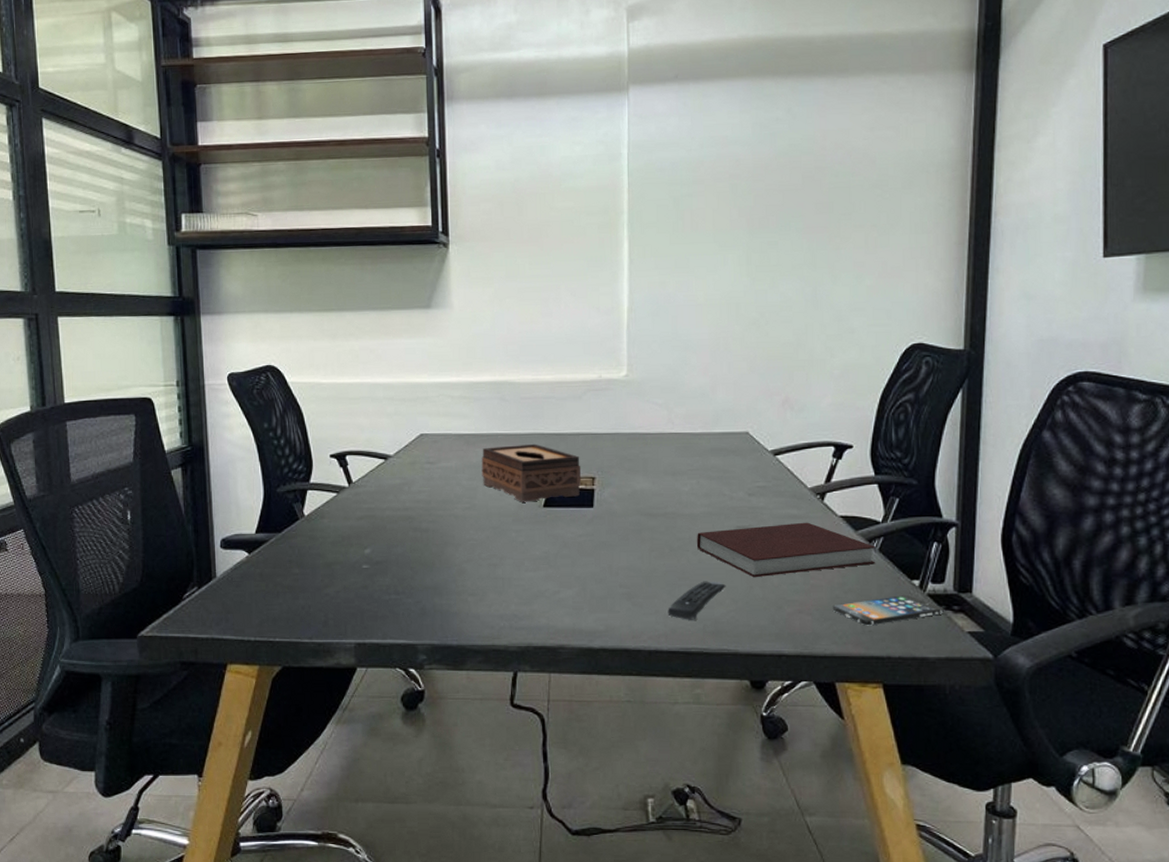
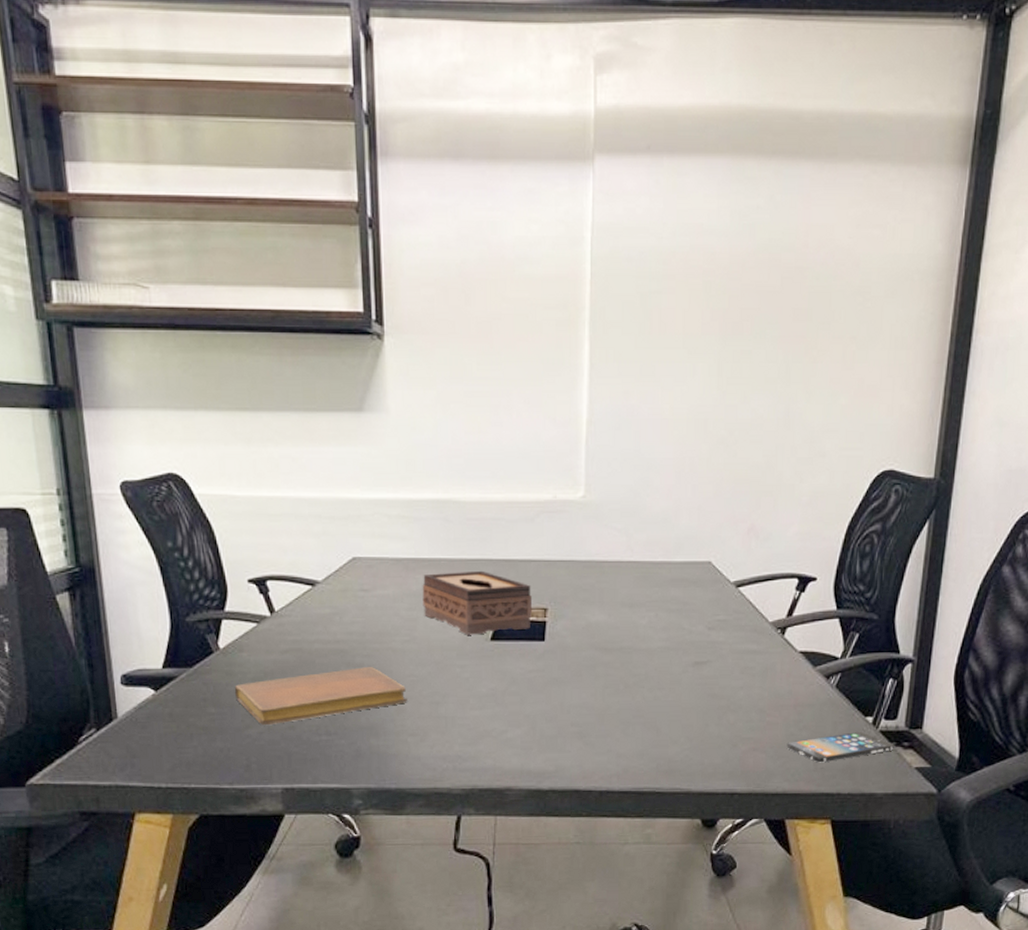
notebook: none [316,531,468,585] -> present [234,666,407,726]
remote control: present [667,581,726,621] -> none [620,719,681,760]
notebook: present [697,522,876,578] -> none [653,658,833,715]

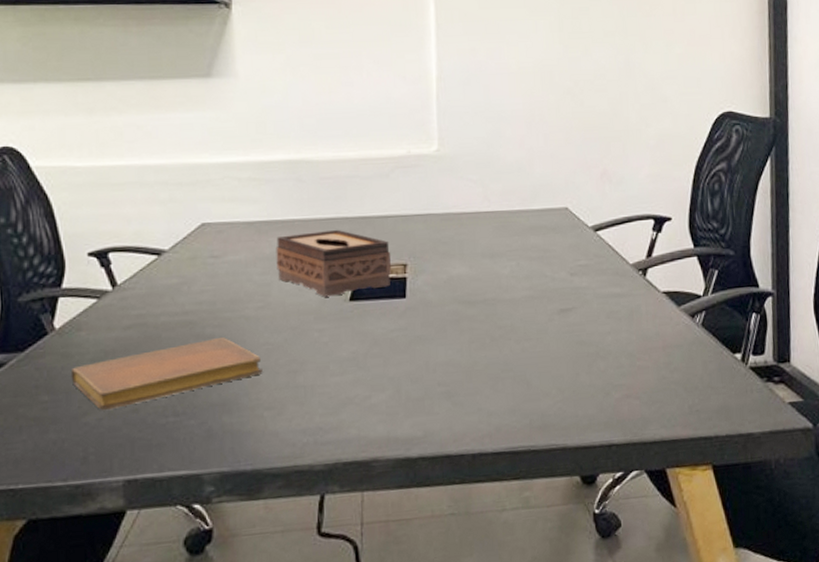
smartphone: present [786,731,895,763] -> none [659,369,767,406]

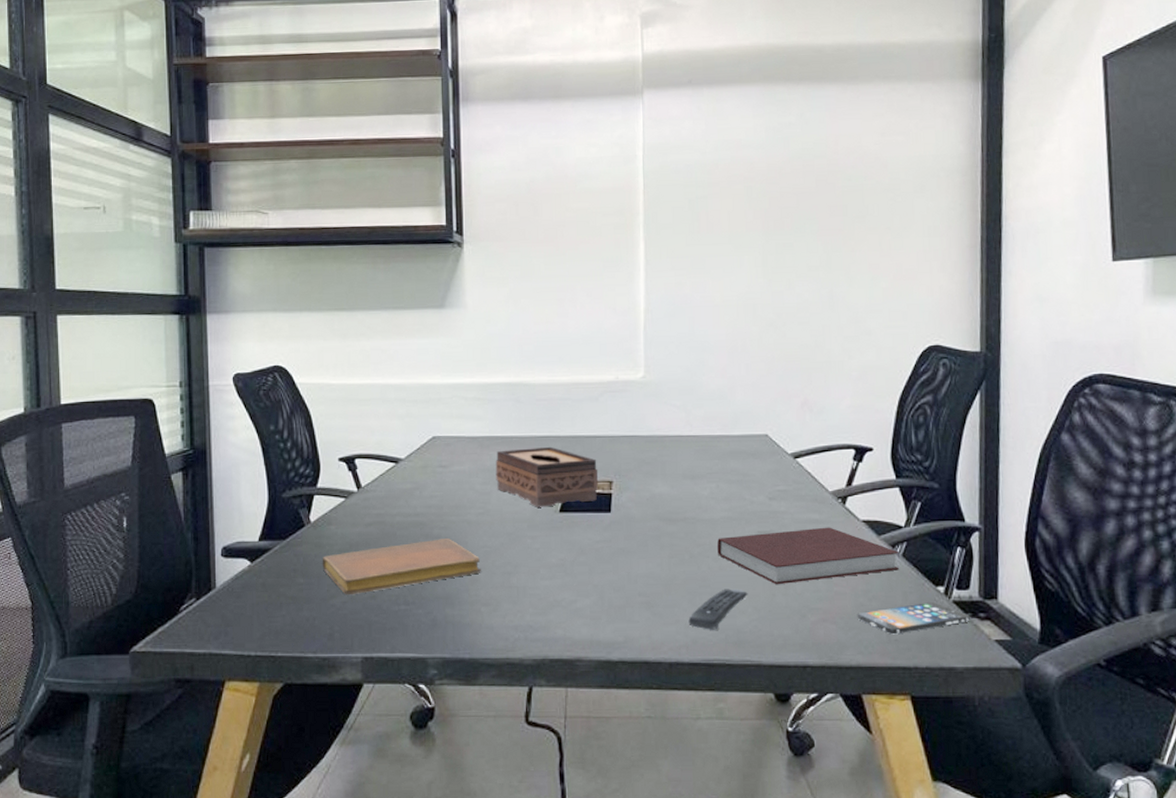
remote control: none [491,370,552,417] -> present [688,588,748,631]
notebook: none [519,300,699,364] -> present [717,527,899,585]
smartphone: none [659,369,767,406] -> present [857,601,971,635]

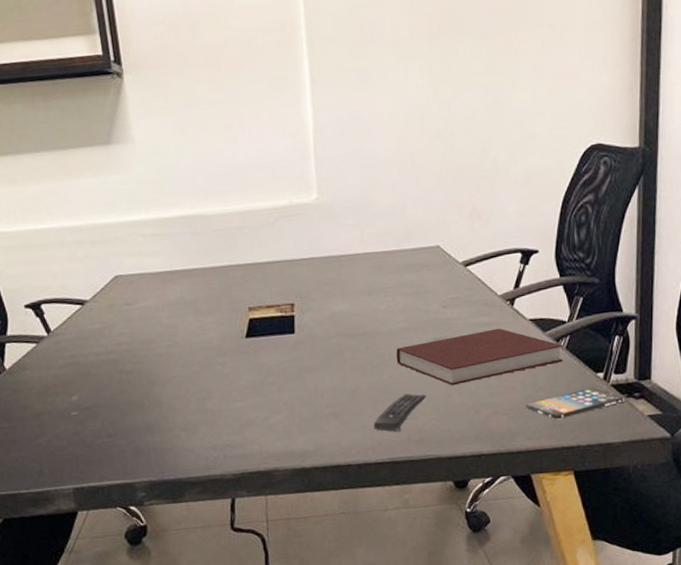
notebook: present [322,537,481,595] -> none [22,371,177,434]
tissue box: present [495,446,599,507] -> none [179,275,281,335]

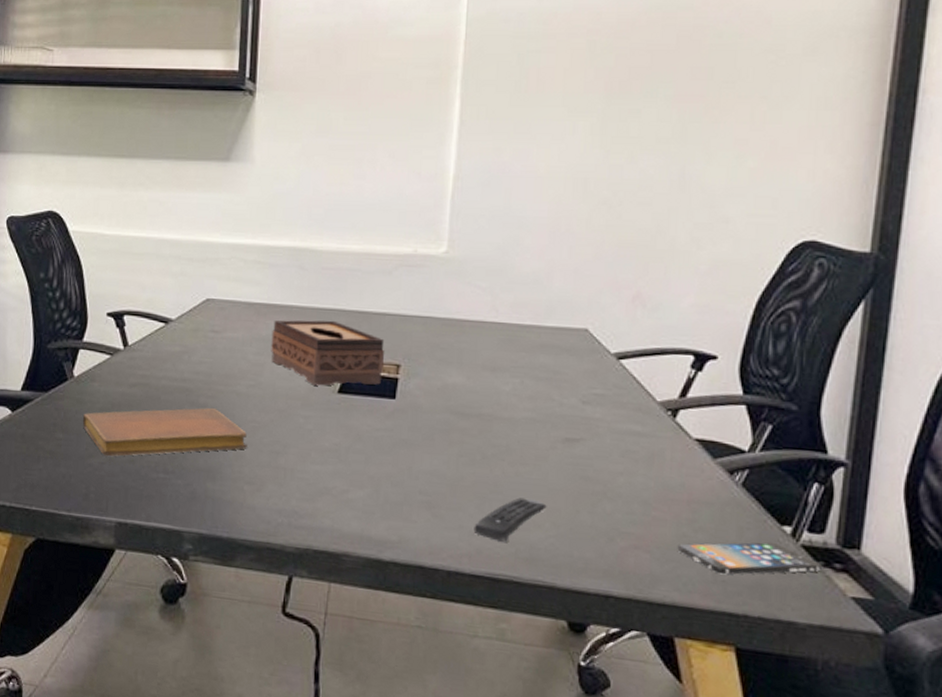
notebook: none [22,371,177,434] -> present [82,407,247,457]
tissue box: none [179,275,281,335] -> present [271,320,385,386]
notebook: present [396,328,563,386] -> none [515,440,738,501]

